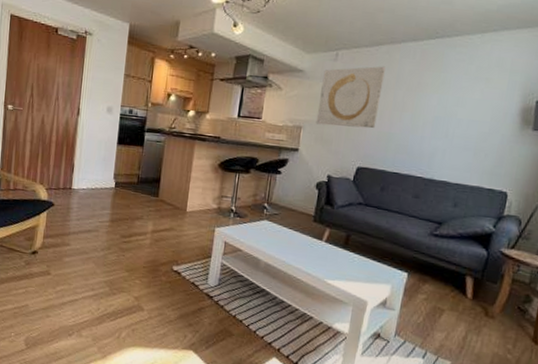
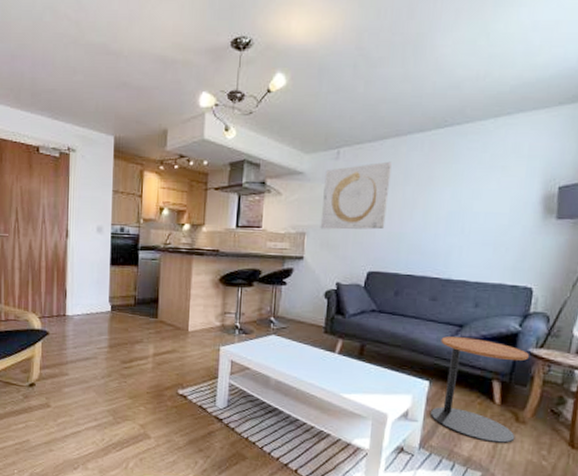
side table: none [407,232,501,336] -> present [431,336,529,444]

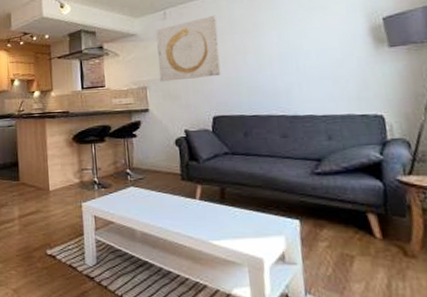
side table: present [431,336,529,444] -> none [301,171,409,283]

